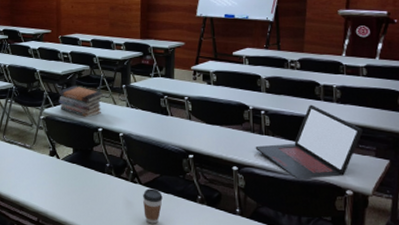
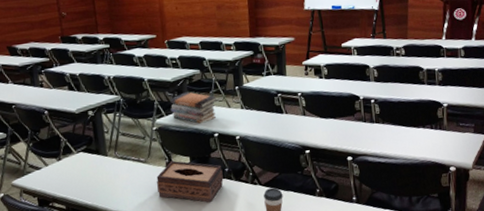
tissue box: none [40,150,104,196] -> present [156,160,224,203]
laptop: present [255,104,363,179] -> none [367,89,463,162]

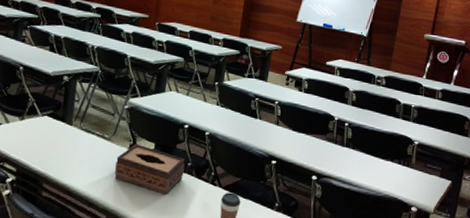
book stack: present [170,92,216,124] -> none [147,77,194,112]

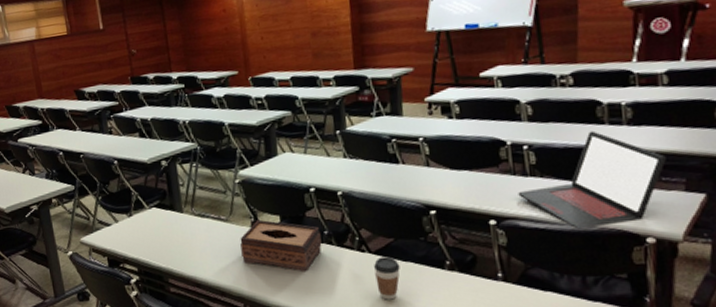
laptop: none [335,121,432,194] -> present [518,130,666,229]

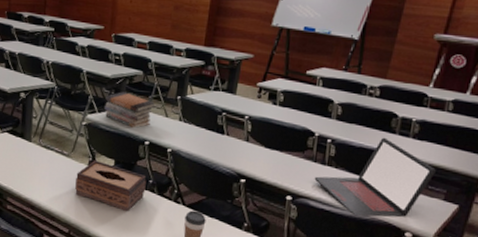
book stack: none [255,138,312,176] -> present [104,92,155,128]

